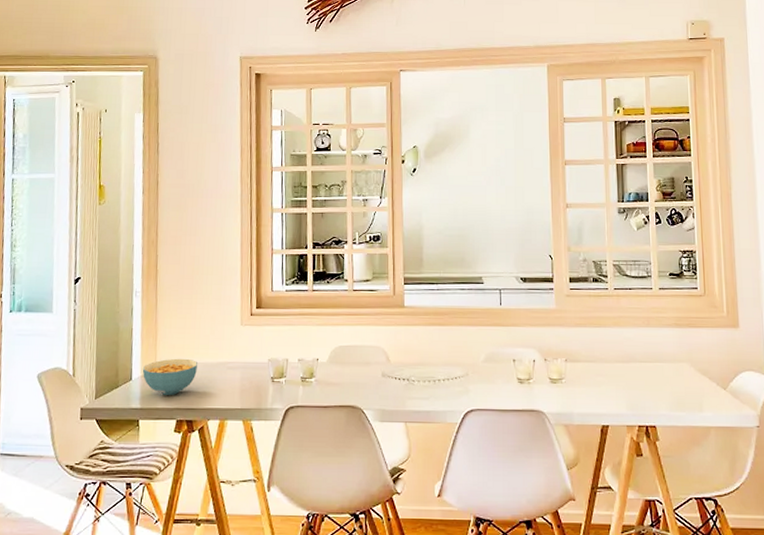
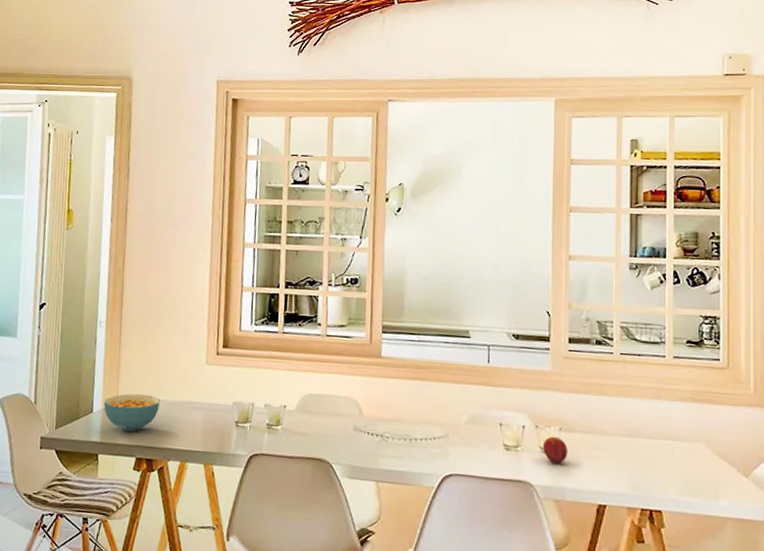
fruit: none [551,367,573,392] -> present [542,436,568,464]

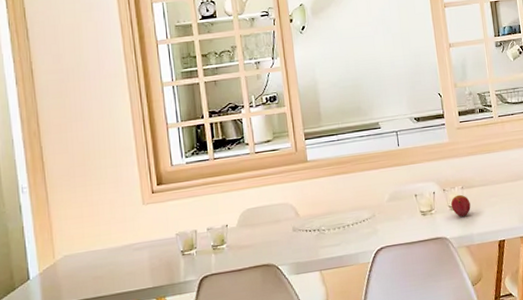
cereal bowl: present [103,393,160,432] -> none [40,247,101,289]

